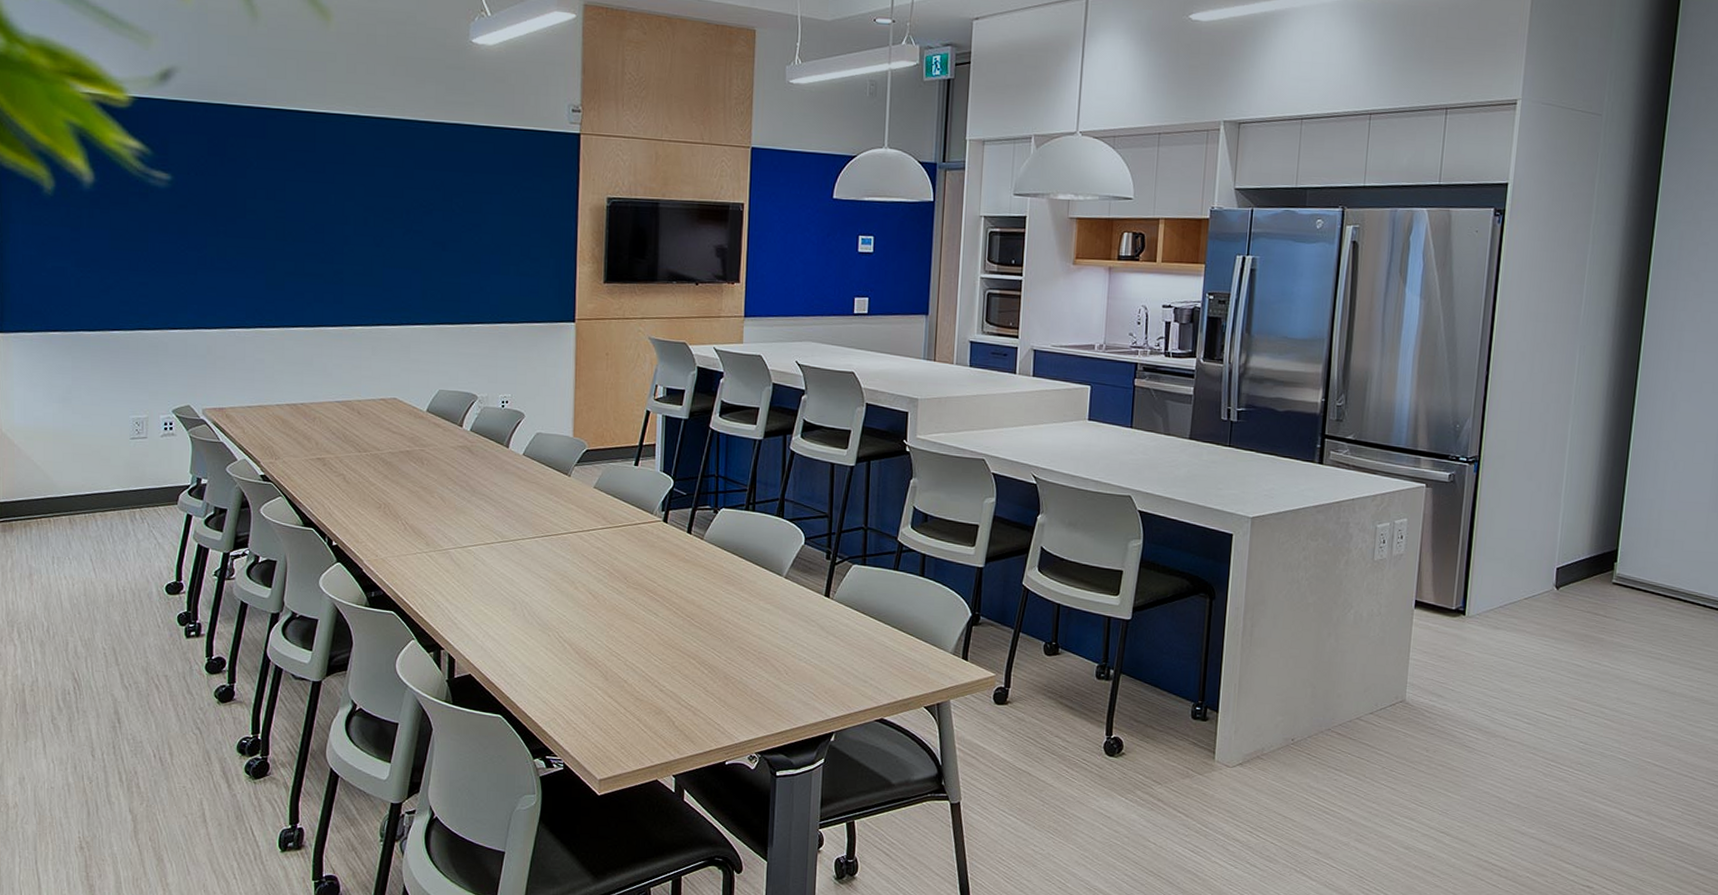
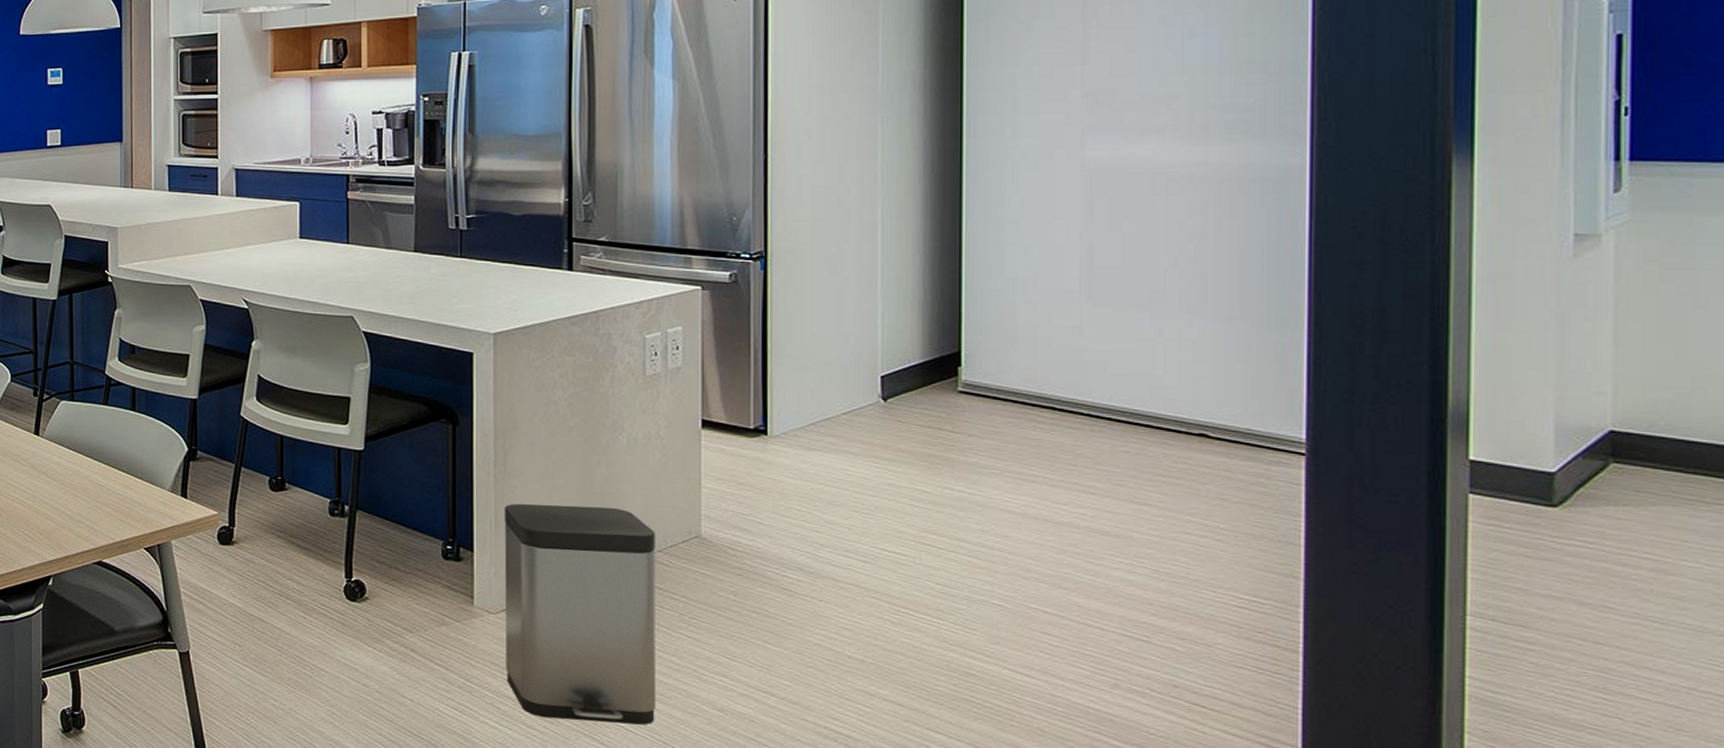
pedal bin: none [1237,670,1370,862] -> present [504,503,657,725]

